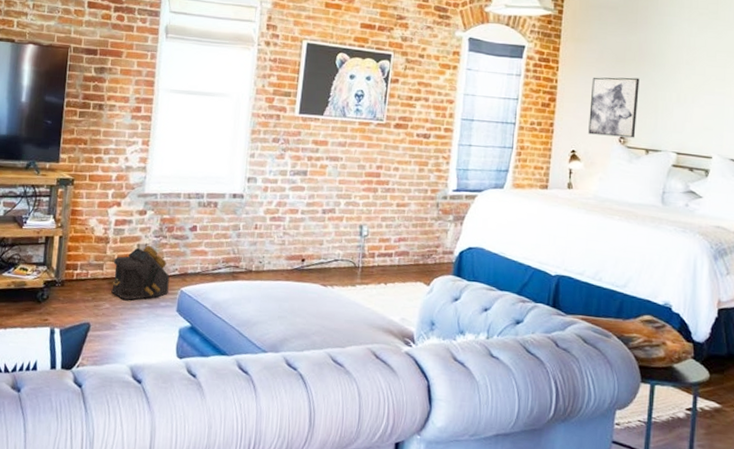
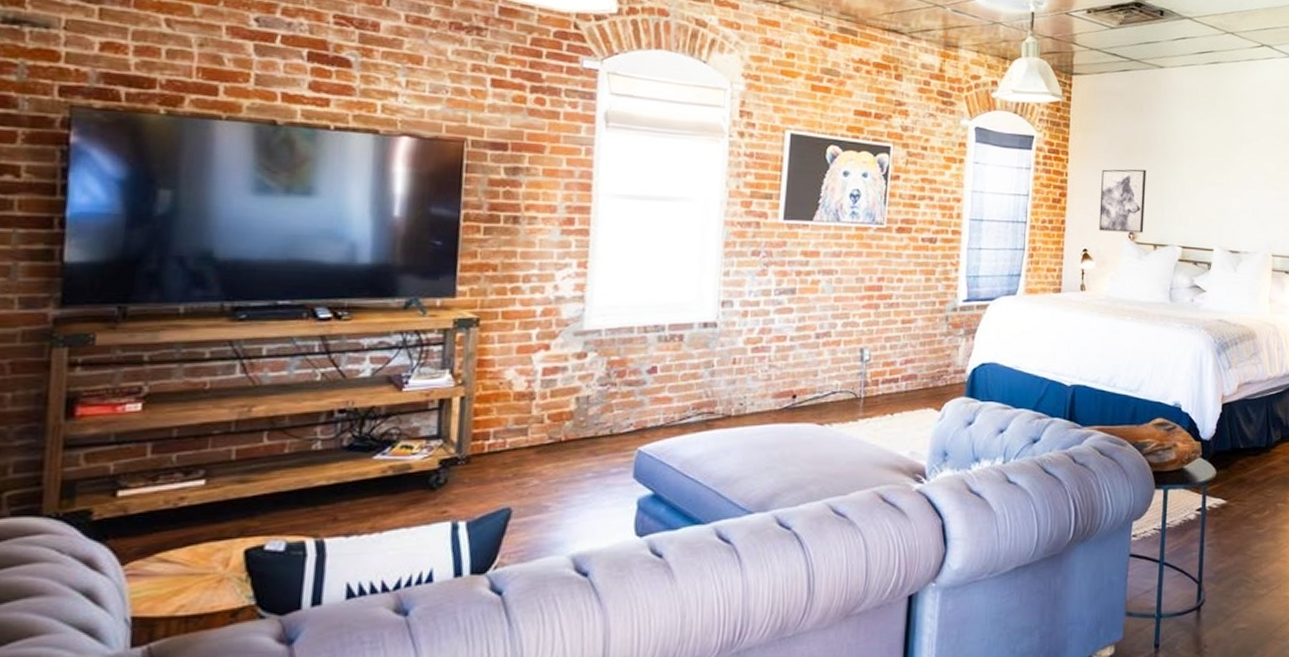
backpack: present [111,245,170,300] -> none [541,397,623,471]

